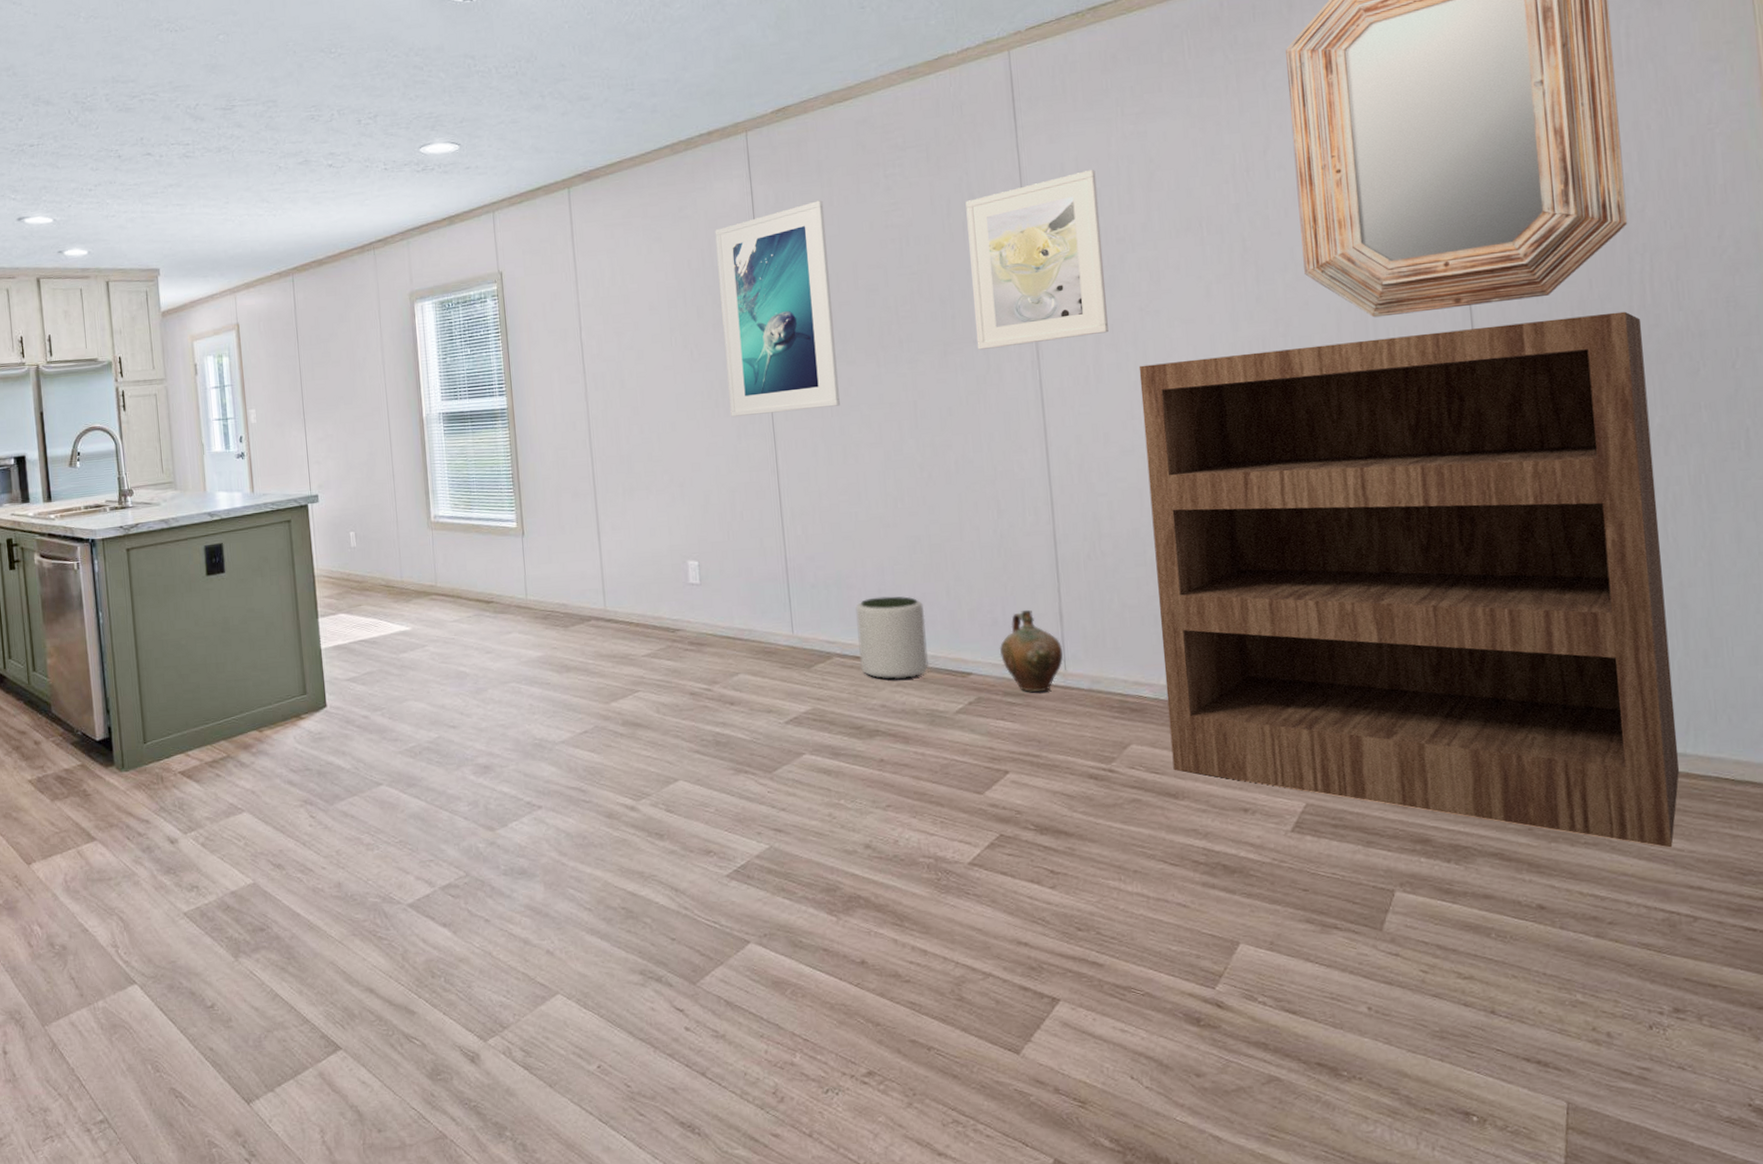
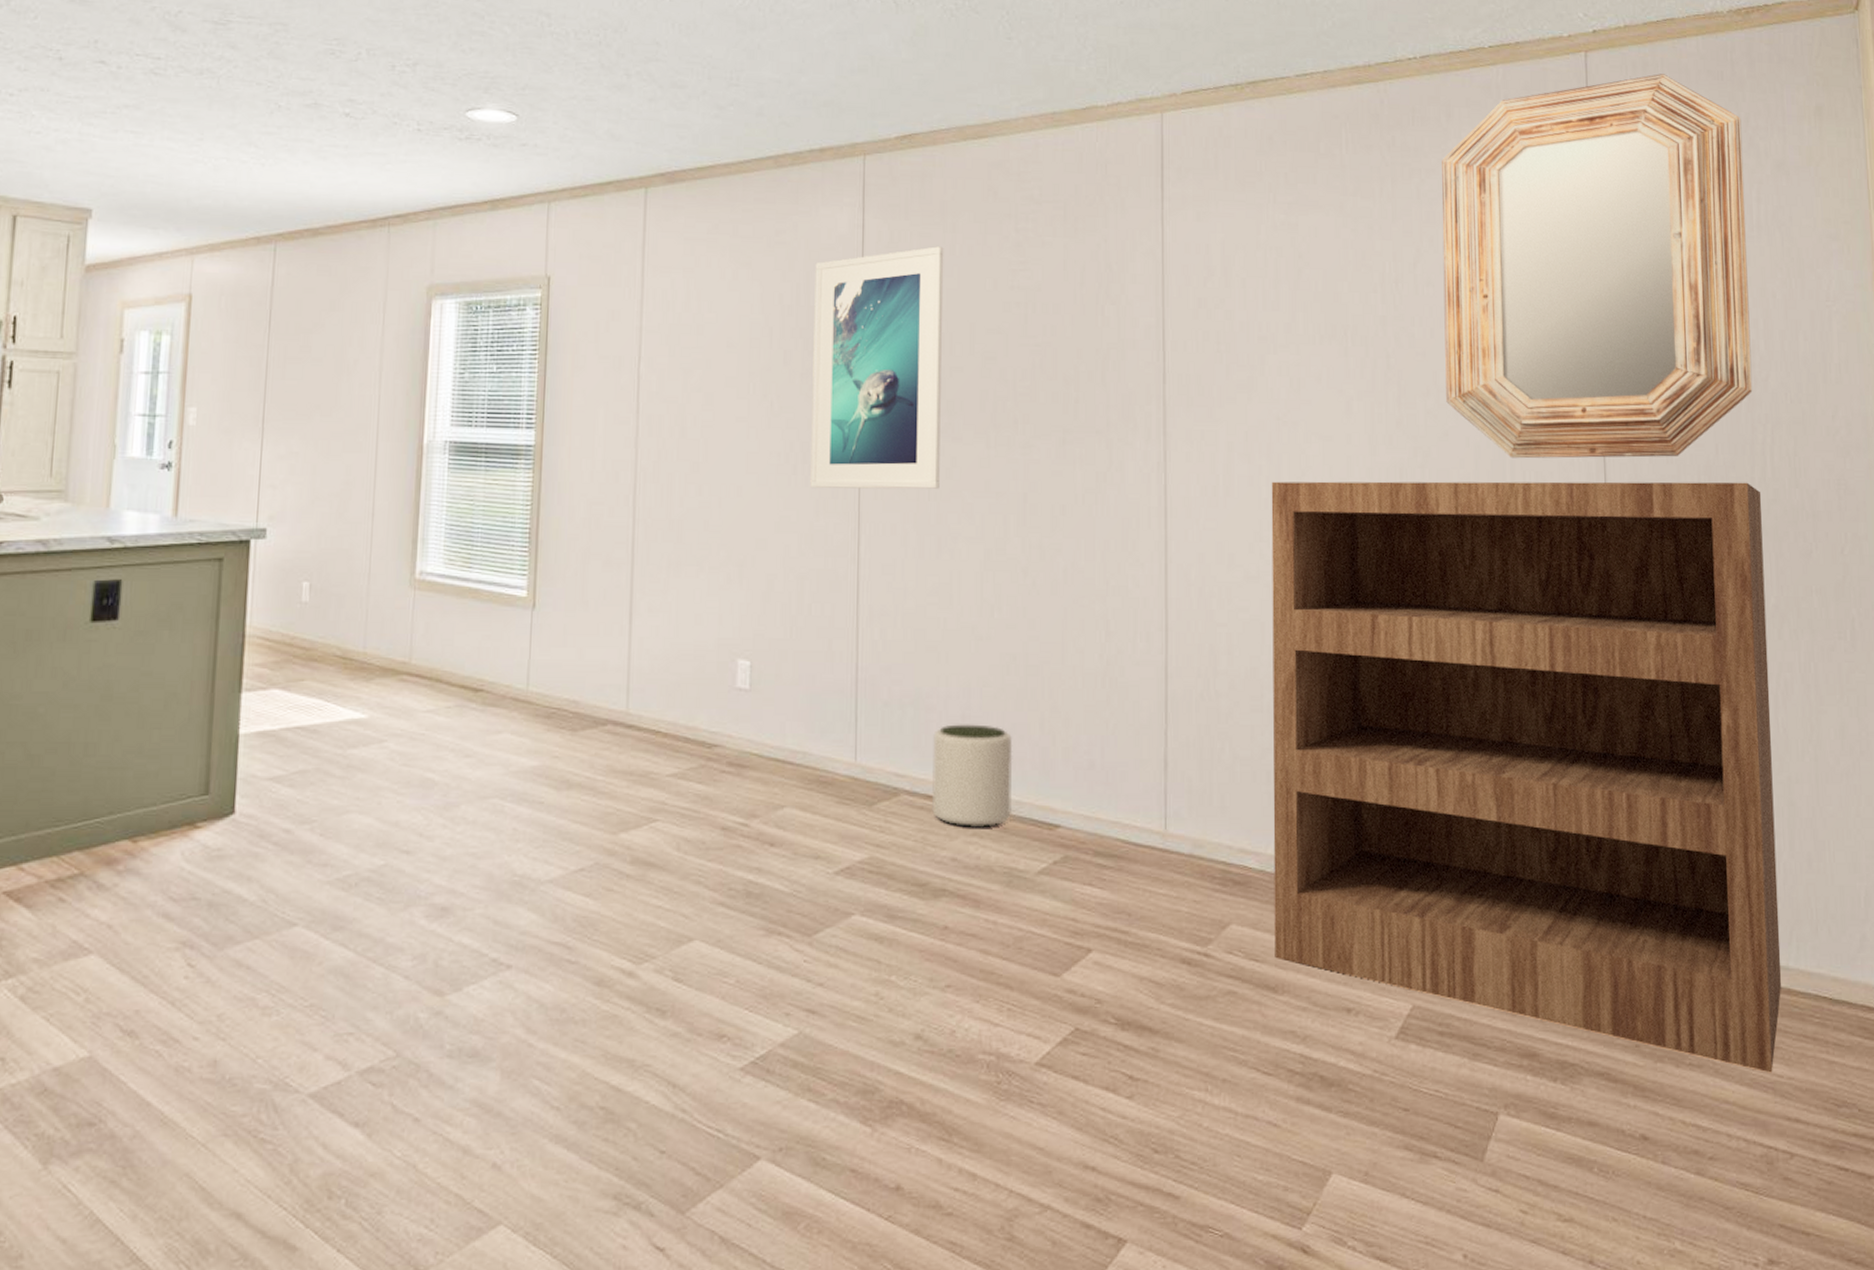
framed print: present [965,169,1109,350] -> none [1100,256,1243,443]
ceramic jug: present [999,609,1063,692] -> none [1093,753,1164,855]

